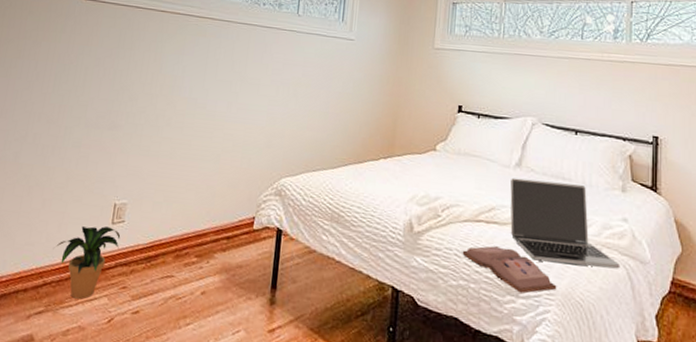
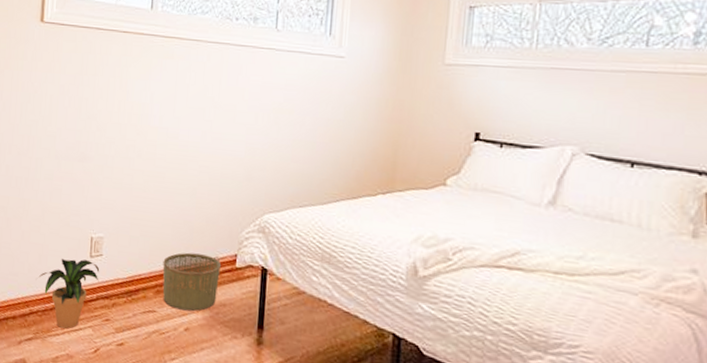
basket: none [182,216,240,275] -> present [162,252,222,312]
hardback book: present [462,246,557,294] -> none [477,295,597,350]
laptop: present [510,178,621,269] -> none [538,218,684,329]

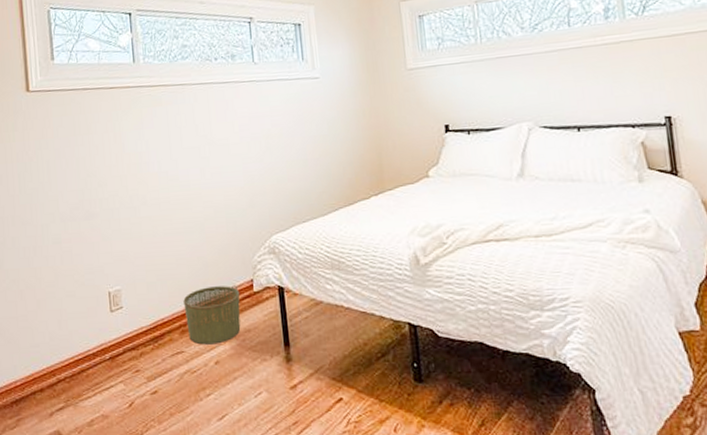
potted plant: present [38,259,100,329] -> none [61,316,123,390]

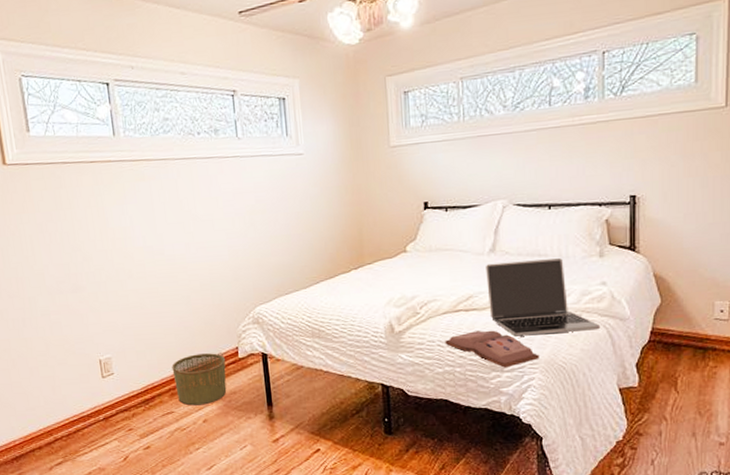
hardback book: none [475,262,583,306] -> present [445,330,540,368]
laptop: none [515,183,649,270] -> present [486,258,601,337]

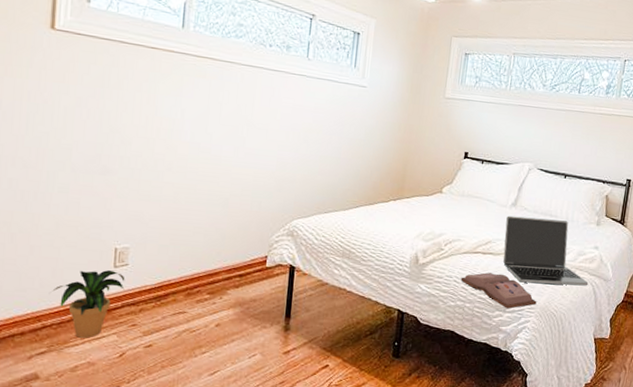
potted plant: none [55,381,116,446] -> present [52,270,125,338]
basket: present [172,352,227,406] -> none [193,257,253,309]

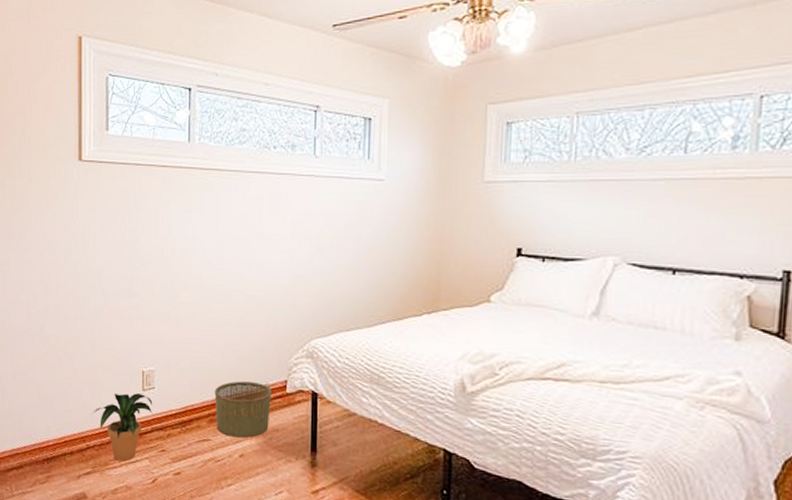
basket: none [193,257,253,309] -> present [214,381,273,438]
hardback book: present [460,272,537,309] -> none [525,405,644,457]
laptop: present [503,215,589,286] -> none [584,329,729,430]

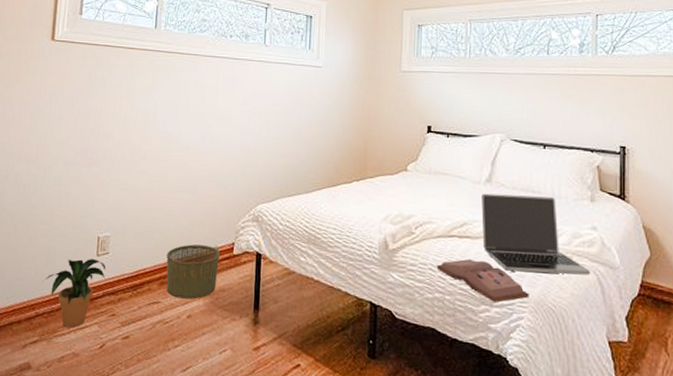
hardback book: none [525,405,644,457] -> present [436,259,529,303]
laptop: none [584,329,729,430] -> present [481,193,591,275]

